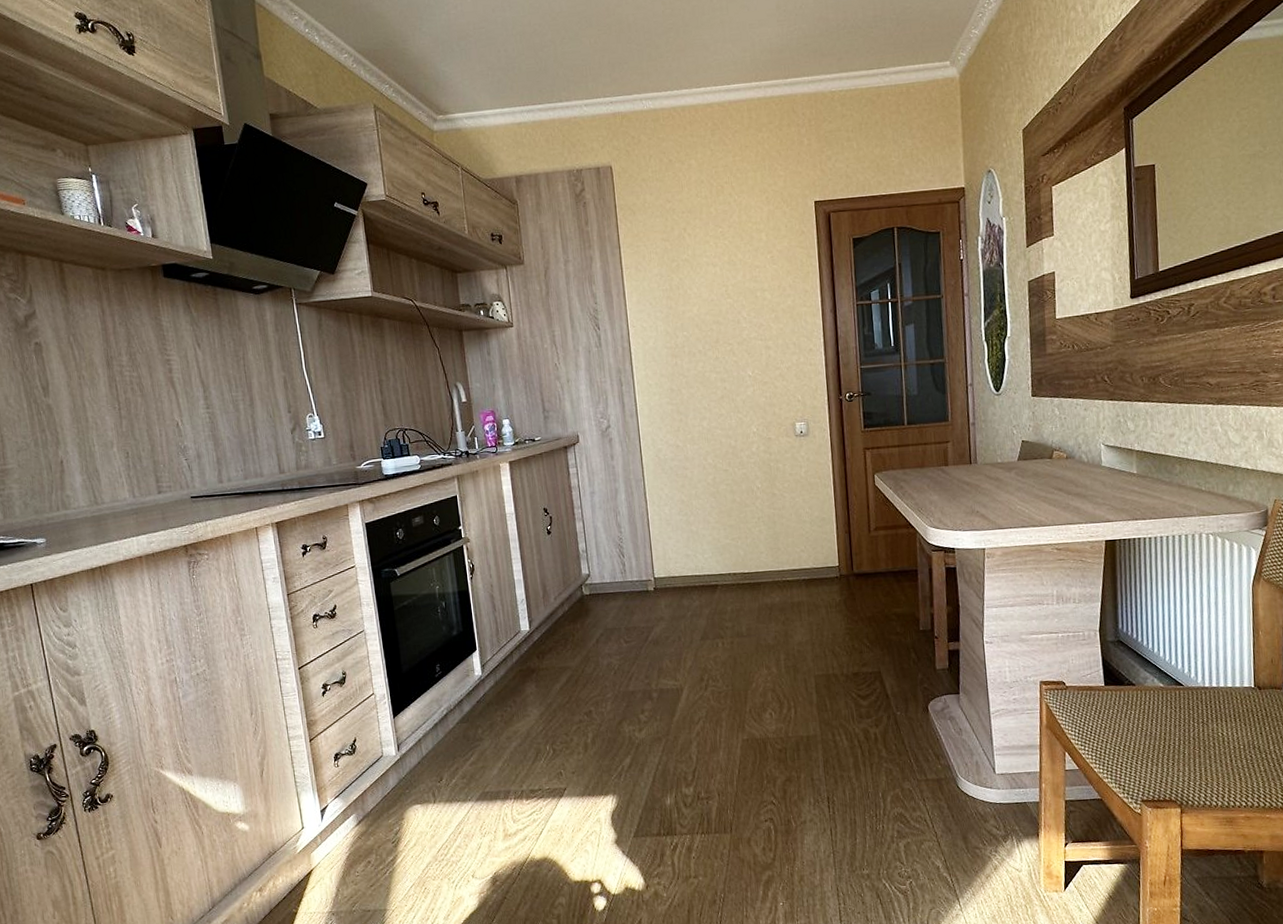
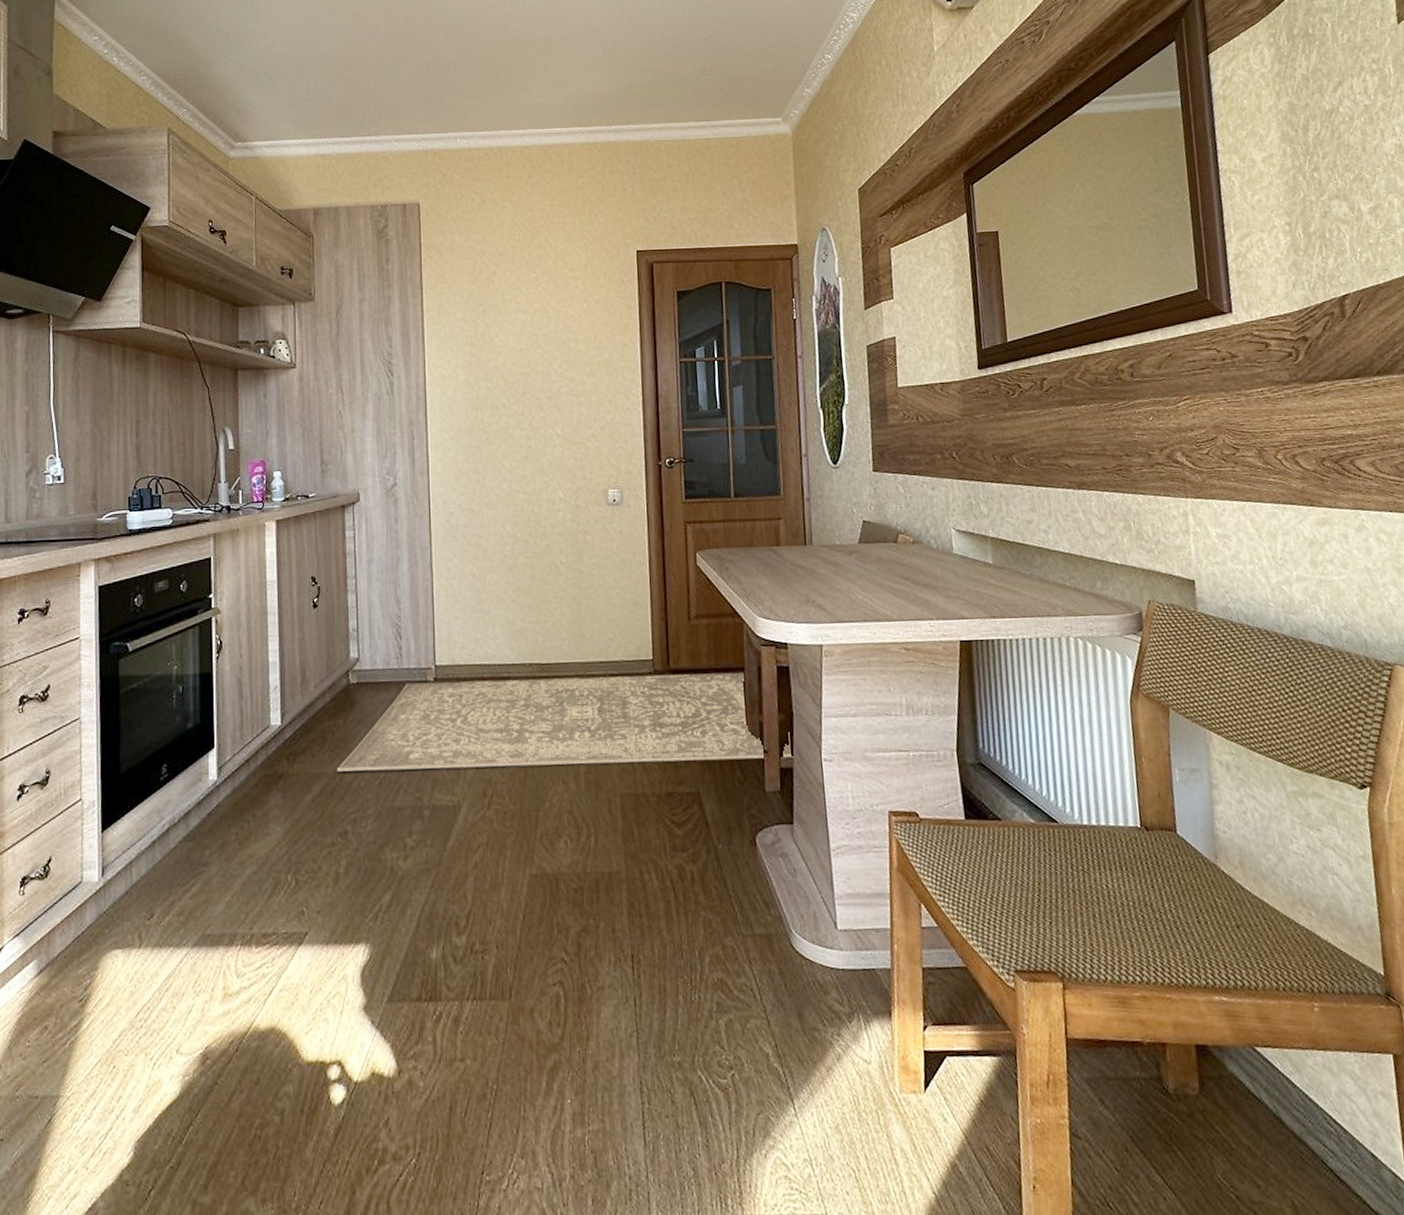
rug: none [578,573,960,666] -> present [336,671,794,772]

